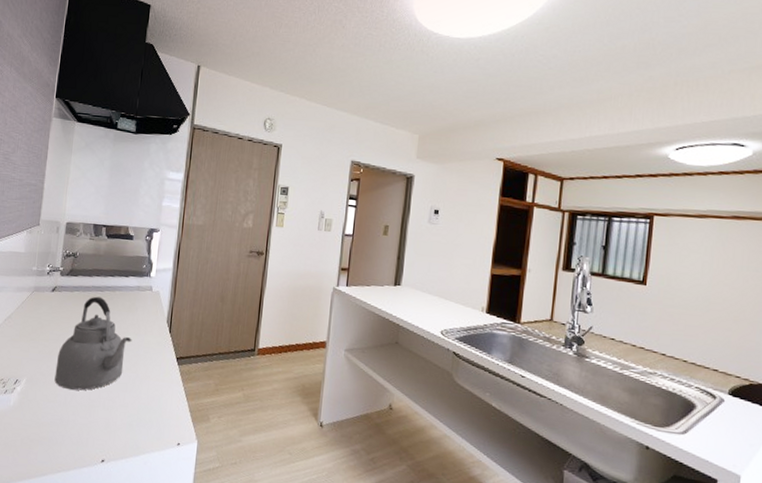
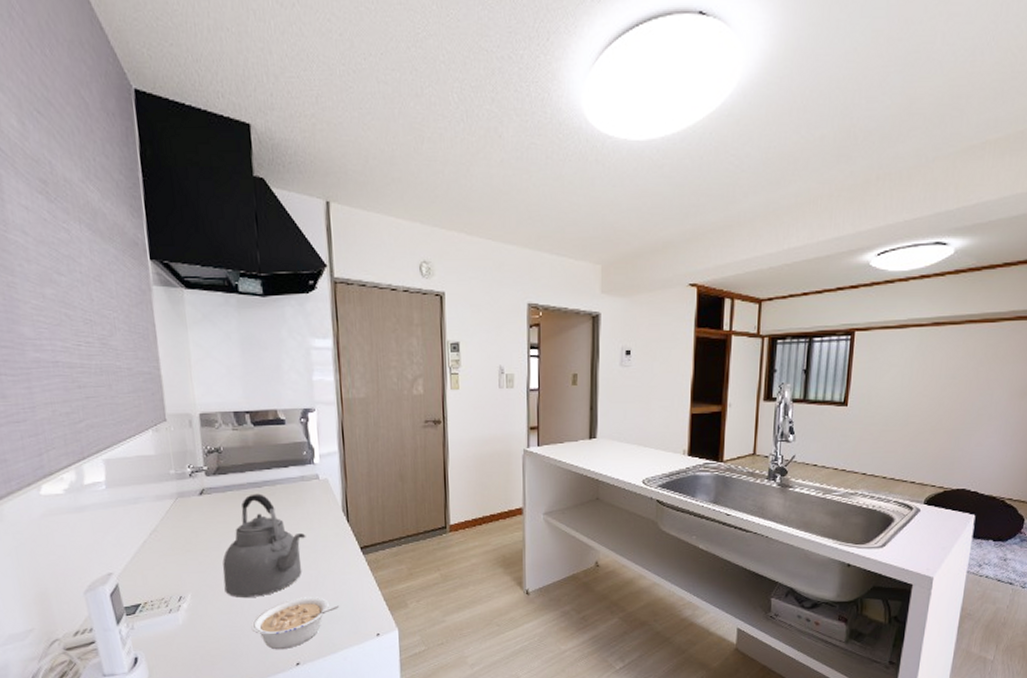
legume: none [69,396,148,445] -> present [251,597,339,650]

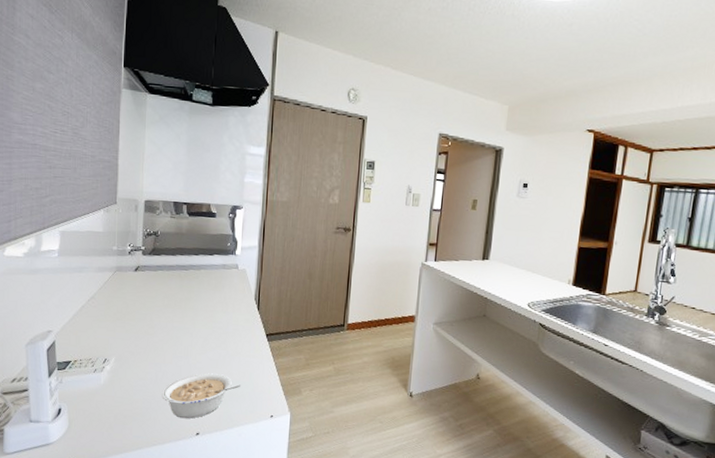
kettle: present [222,493,306,599] -> none [144,275,220,368]

